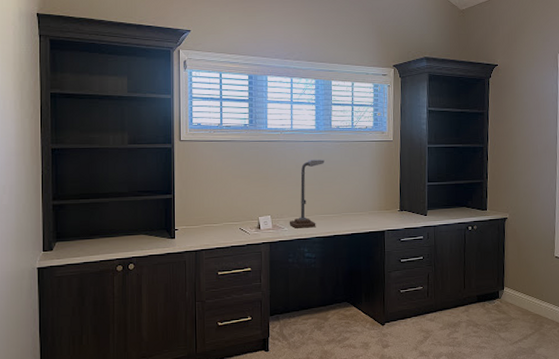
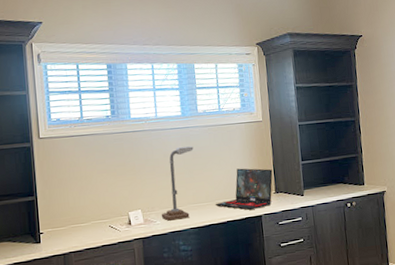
laptop: none [341,184,399,226] -> present [215,168,273,211]

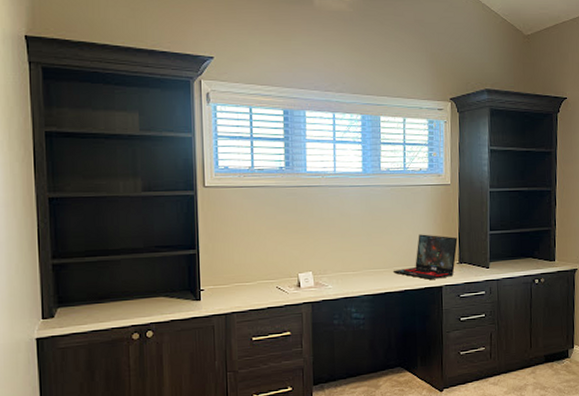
desk lamp: present [161,146,194,221] -> none [333,207,373,286]

